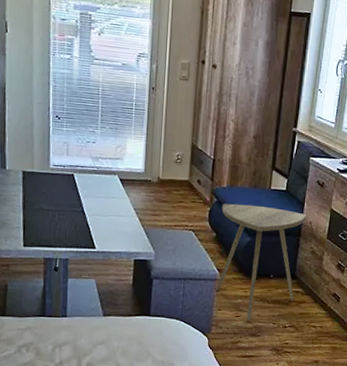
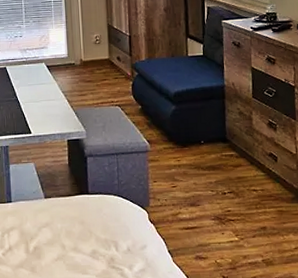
side table: present [216,203,306,321] -> none [143,73,229,190]

